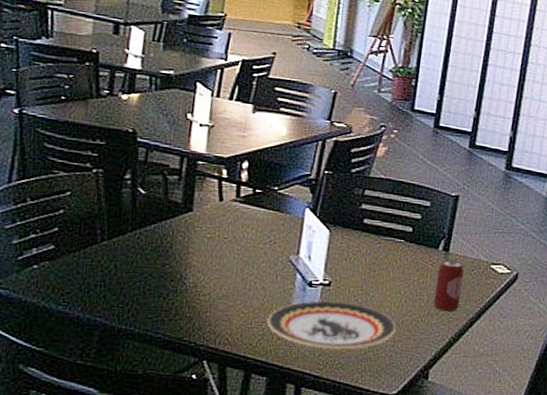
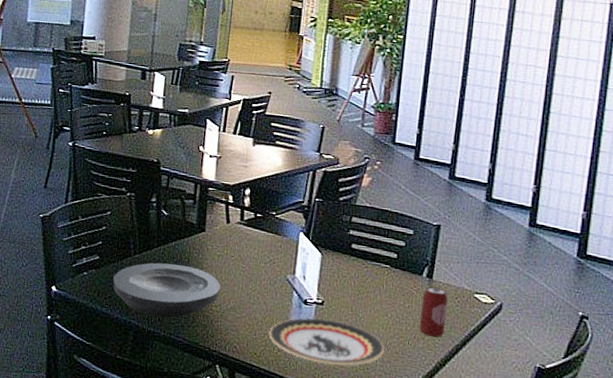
plate: none [73,249,210,312] -> present [113,262,220,318]

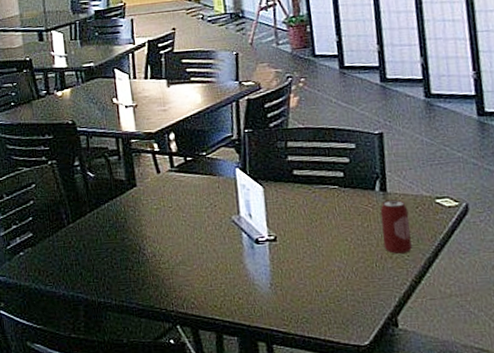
plate: present [113,262,220,318] -> none [51,225,165,285]
plate: present [269,317,385,366] -> none [225,256,352,304]

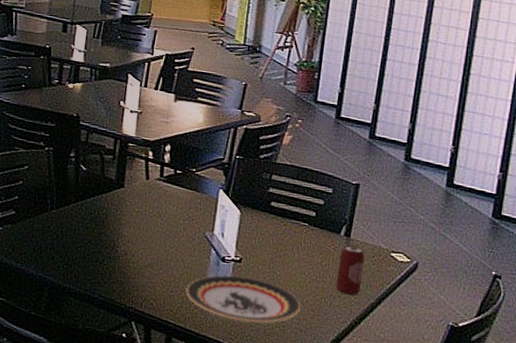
plate: none [225,256,352,304] -> present [185,274,301,324]

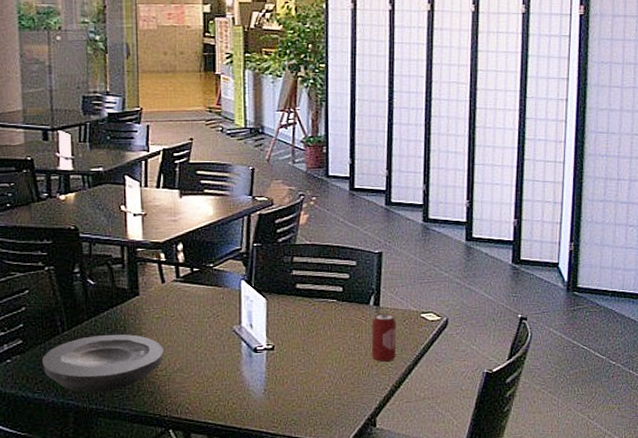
plate: none [29,218,138,274] -> present [42,334,163,392]
plate: present [185,274,301,324] -> none [221,364,340,408]

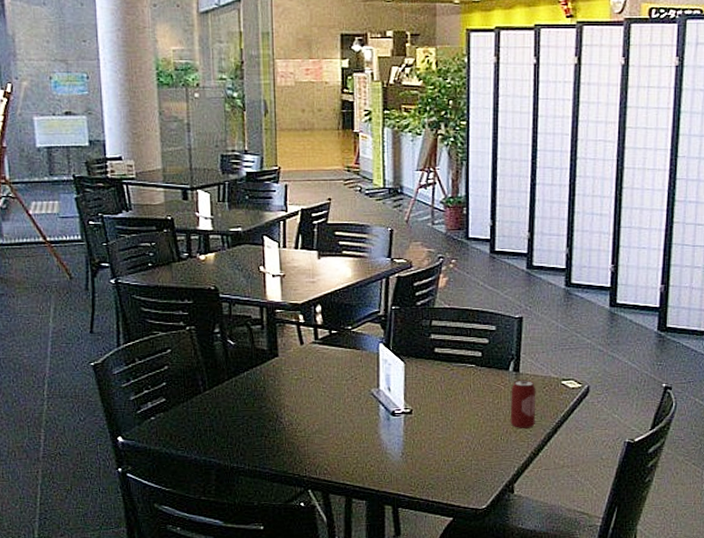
plate: present [42,334,163,392] -> none [185,394,302,451]

